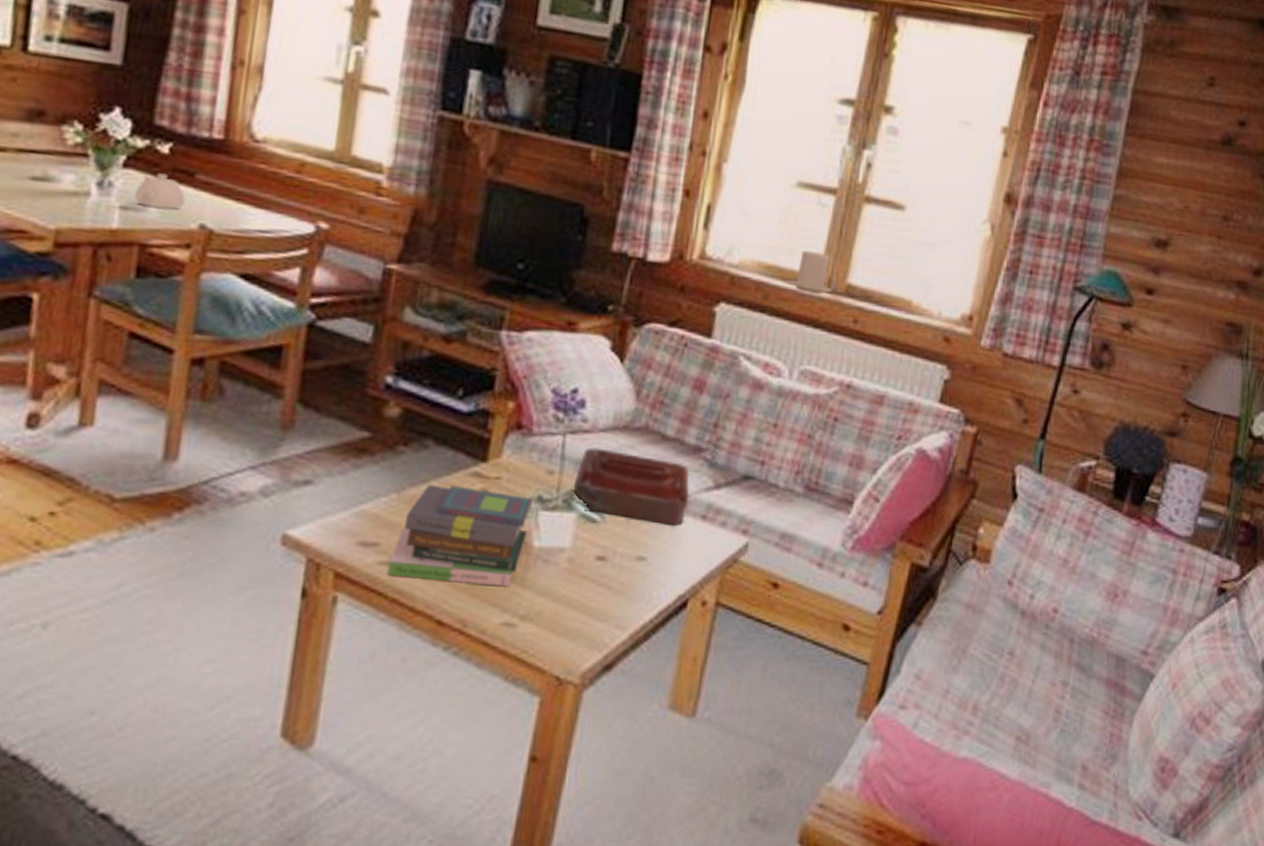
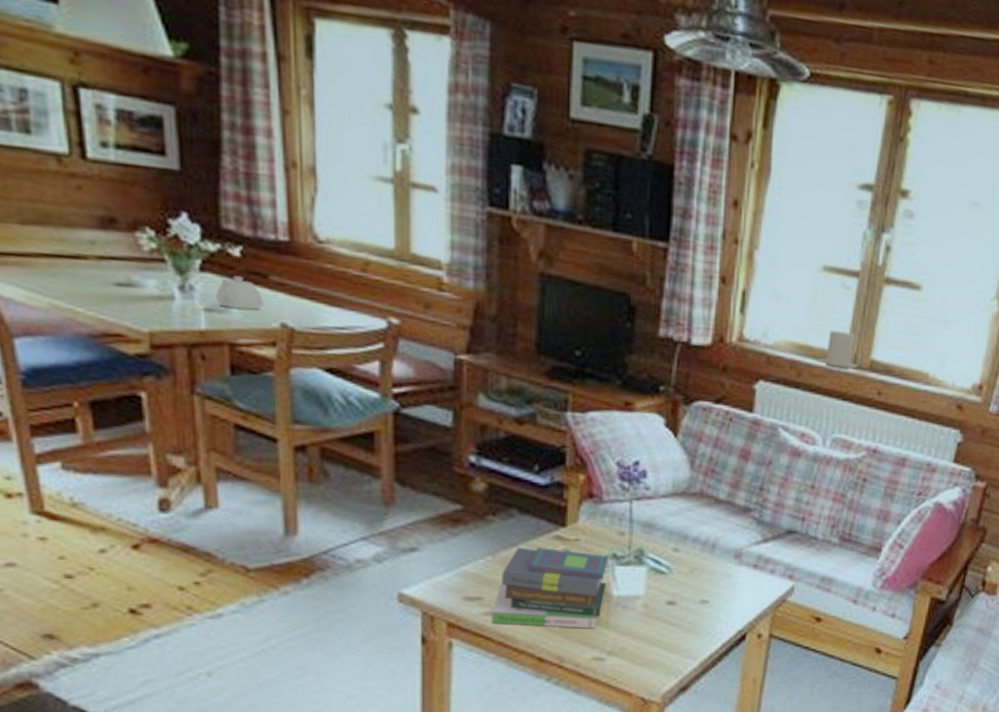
decorative tray: present [572,447,690,527] -> none [642,511,742,575]

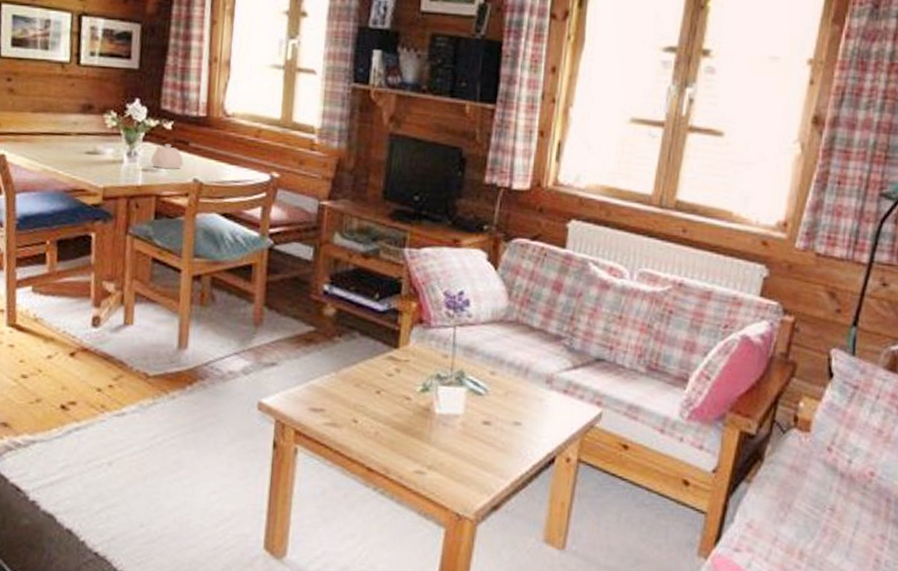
books: present [492,547,608,629] -> none [331,365,433,444]
candle: present [818,330,858,370] -> none [626,174,663,210]

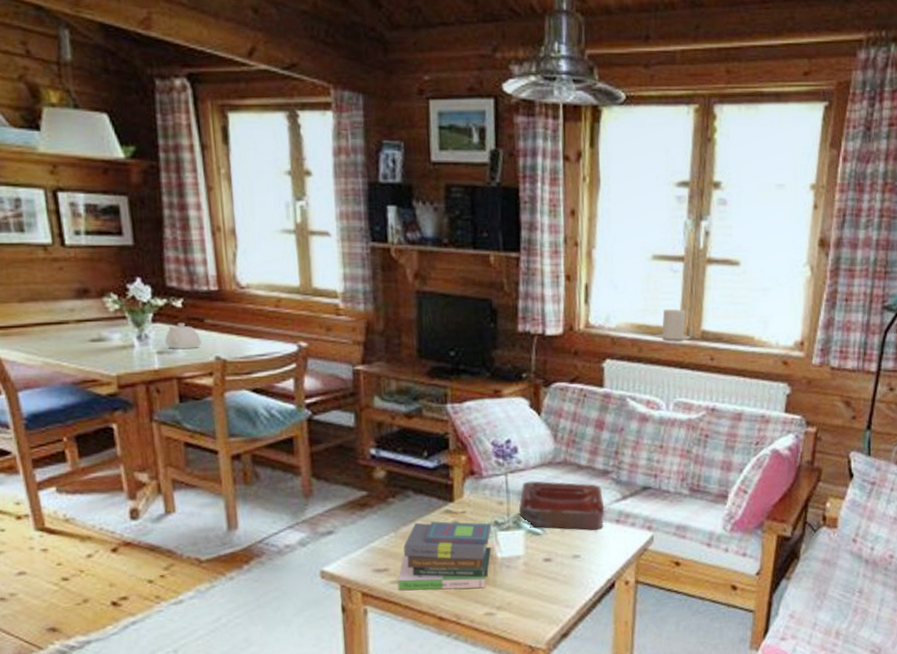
books: none [331,365,433,444] -> present [397,521,492,590]
decorative tray: none [462,337,553,399] -> present [518,481,605,531]
candle: none [626,174,663,210] -> present [655,308,691,342]

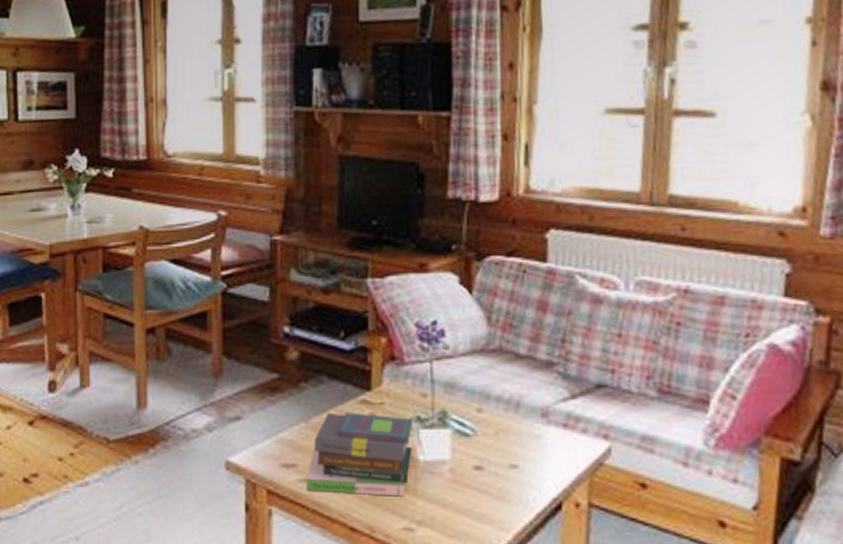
teapot: present [164,323,202,350] -> none [94,192,127,219]
decorative tray: present [518,481,605,531] -> none [444,370,549,436]
candle: present [655,308,691,342] -> none [610,169,655,209]

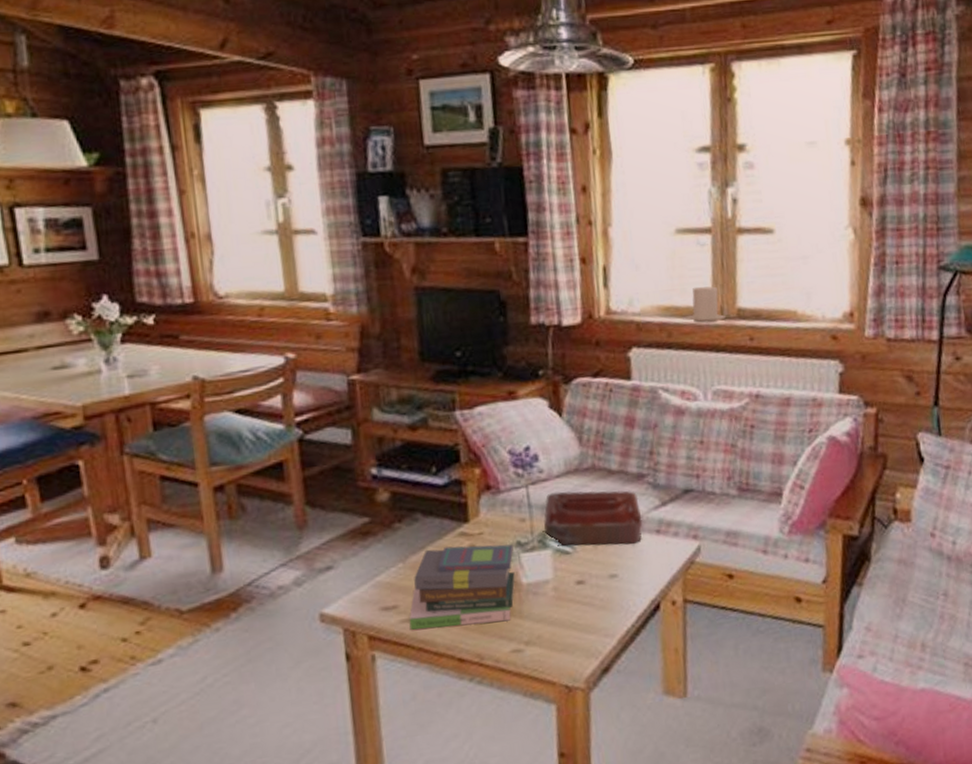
decorative tray: none [444,370,549,436] -> present [543,490,642,547]
candle: none [610,169,655,209] -> present [685,286,726,324]

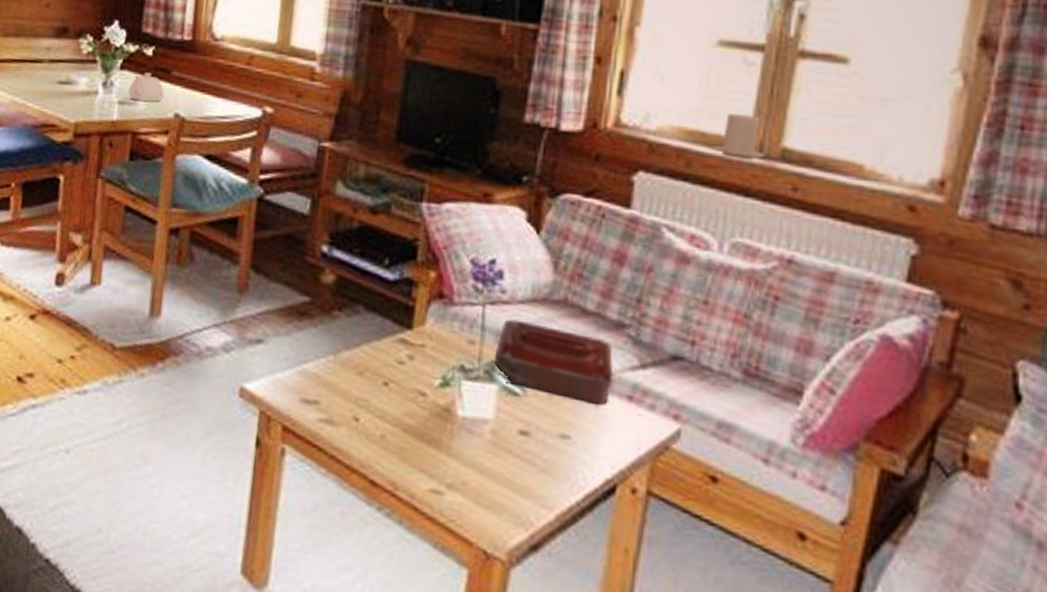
teapot: none [135,341,177,372] -> present [127,72,164,103]
books: present [409,544,516,630] -> none [326,348,455,454]

